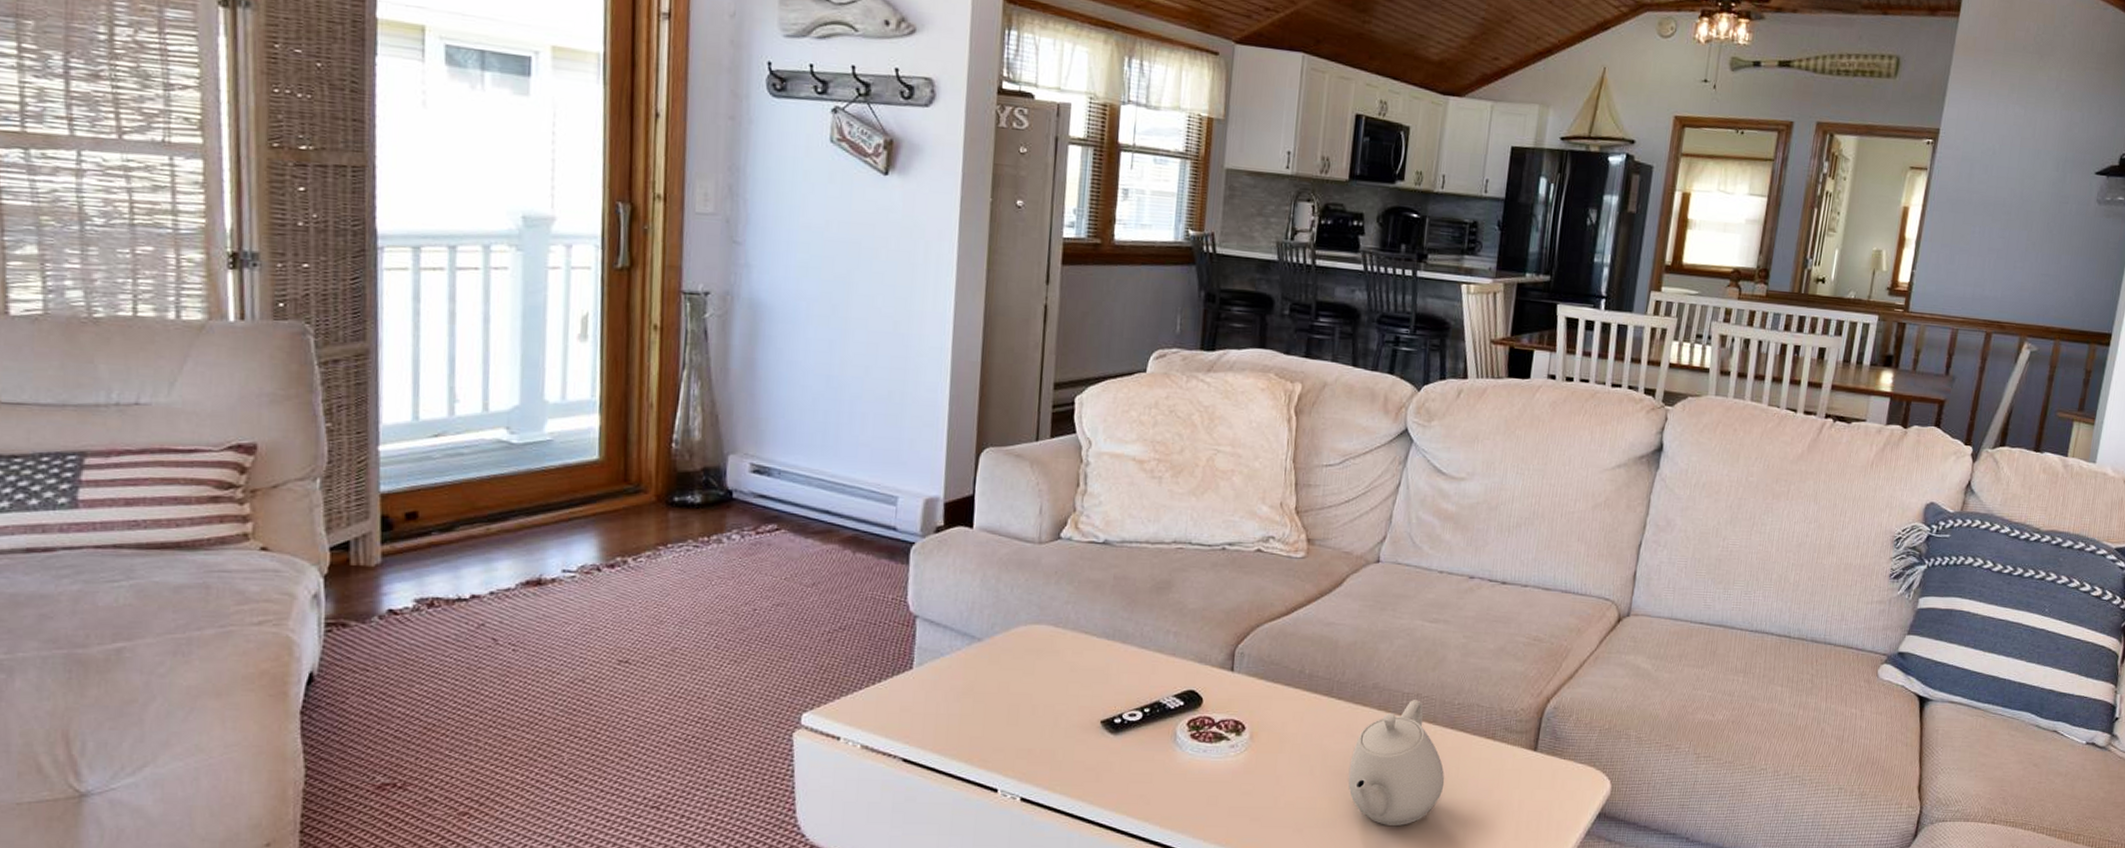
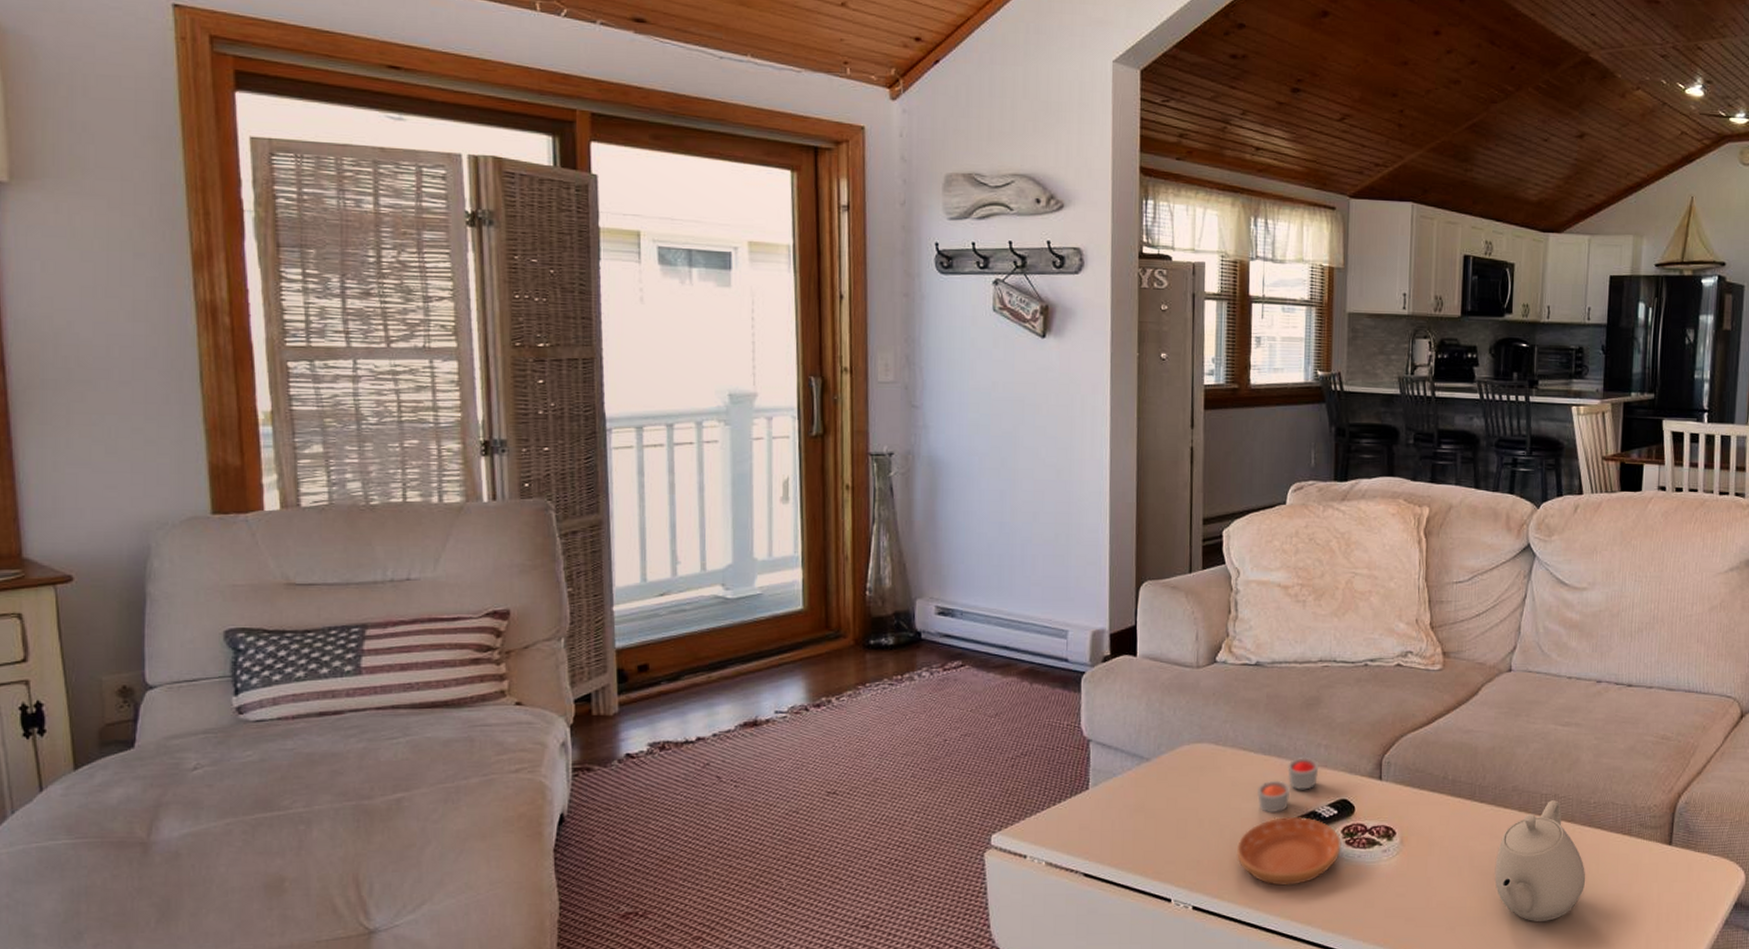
saucer: none [1072,706,1186,779] -> present [1237,816,1342,886]
candle: none [1098,643,1167,701] -> present [1258,756,1319,812]

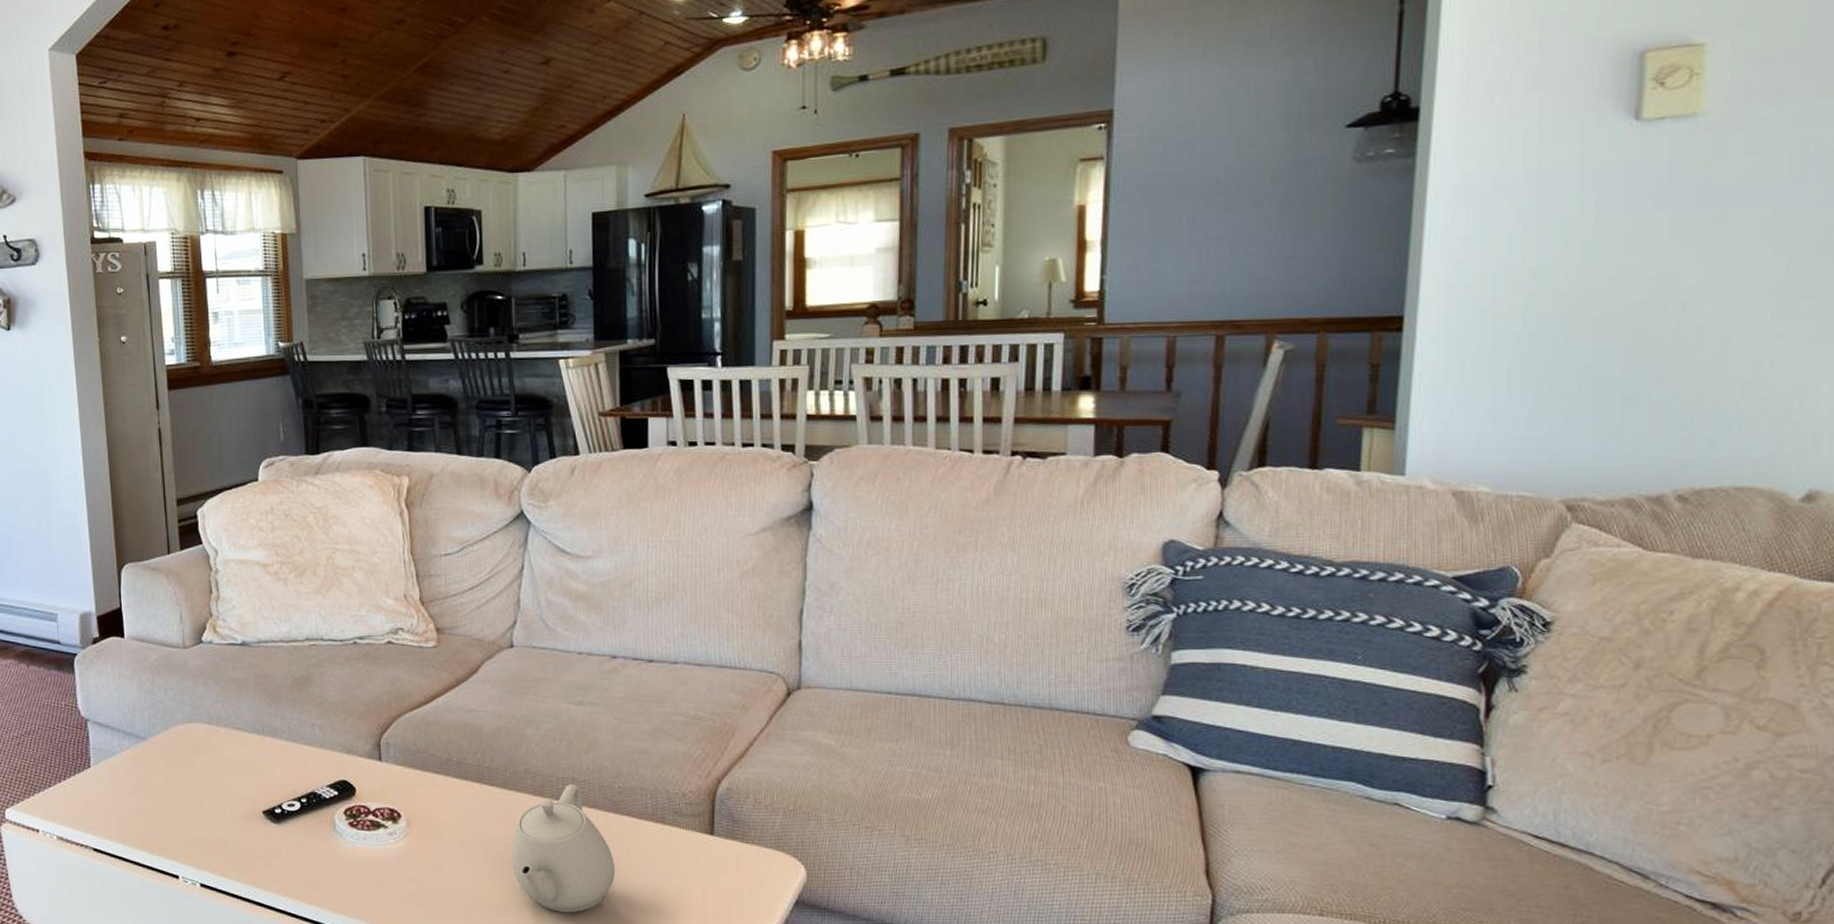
saucer: present [1237,816,1342,886] -> none [239,796,345,866]
candle: present [1258,756,1319,812] -> none [254,736,315,792]

